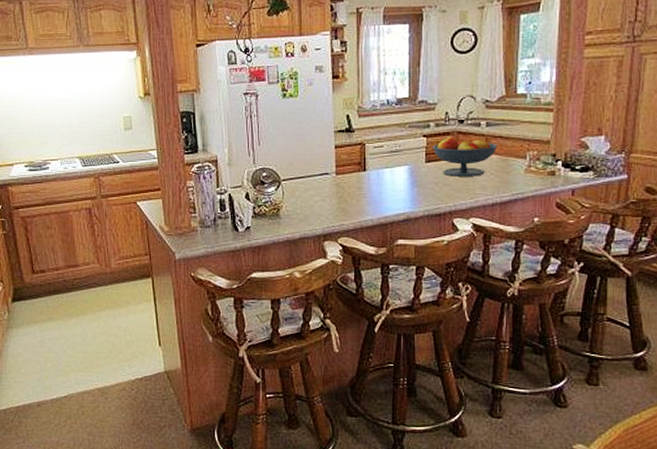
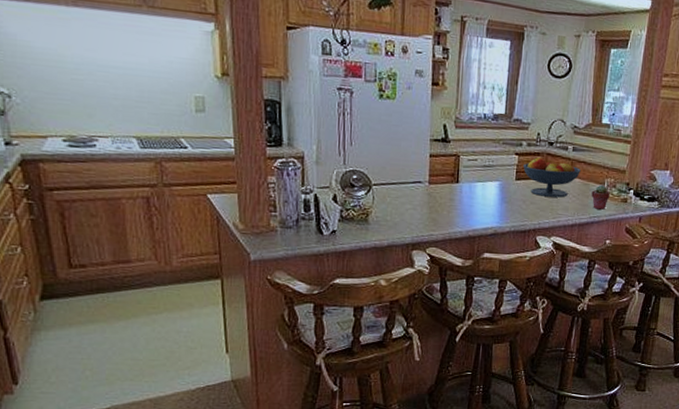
potted succulent: none [512,158,534,185] -> present [591,184,610,210]

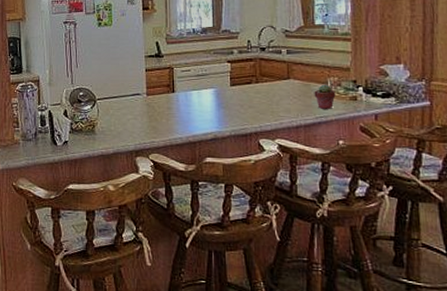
fruit bowl: present [522,157,581,198] -> none [236,63,298,100]

